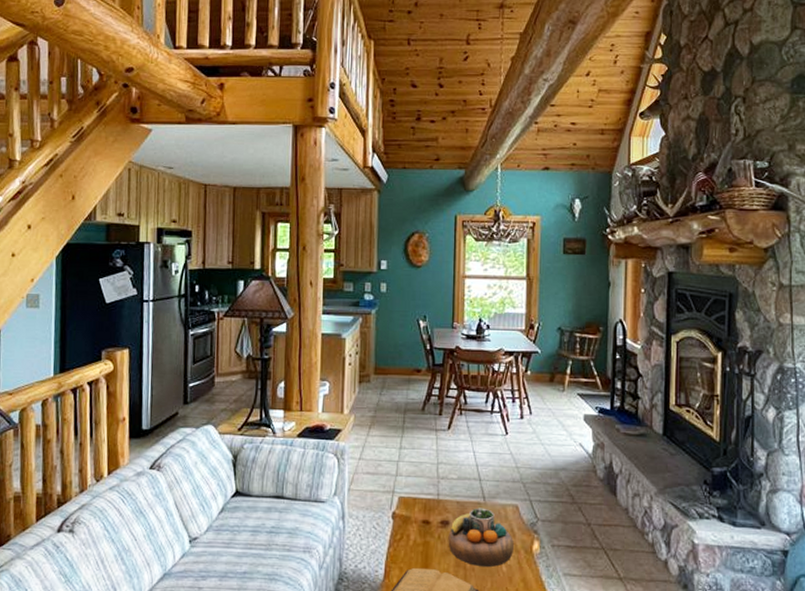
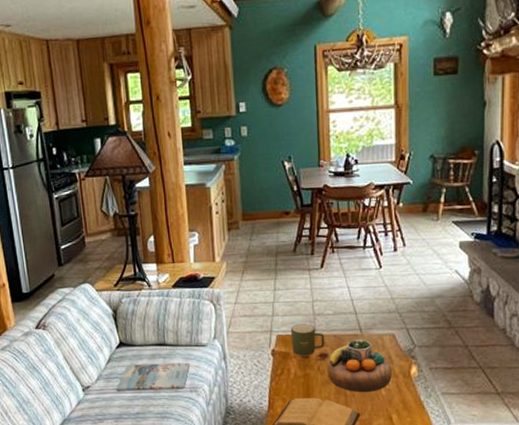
magazine: none [225,516,307,548] -> present [116,362,191,390]
mug: none [413,487,448,523] -> present [290,324,325,357]

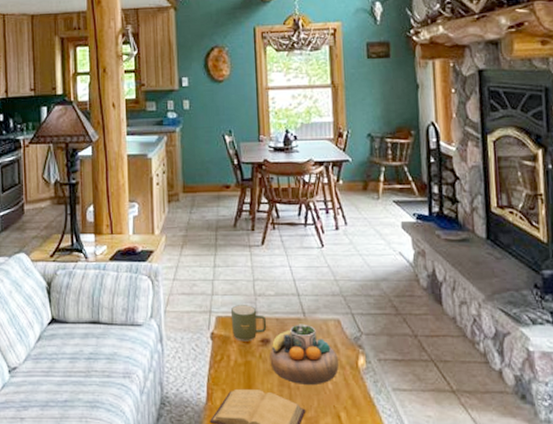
magazine: present [116,362,191,390] -> none [44,343,125,373]

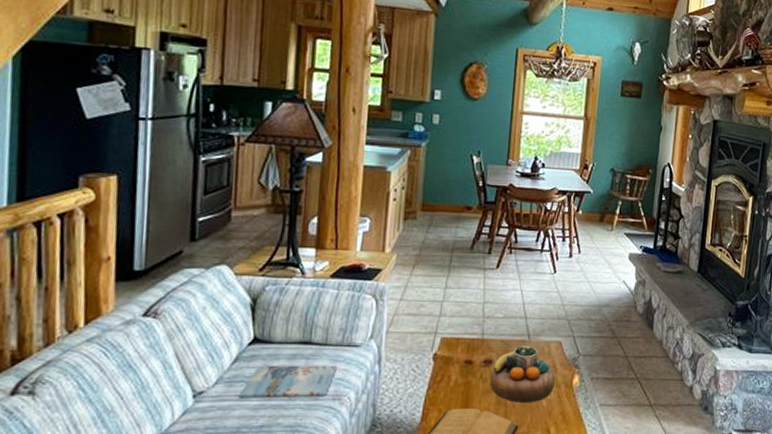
magazine: none [44,343,125,373] -> present [238,365,338,397]
mug: present [230,305,267,342] -> none [456,327,492,362]

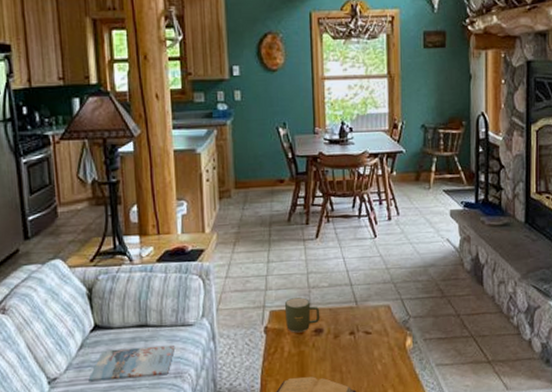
mug: none [456,327,492,362] -> present [284,297,320,333]
decorative bowl: present [490,345,555,402] -> none [322,311,388,368]

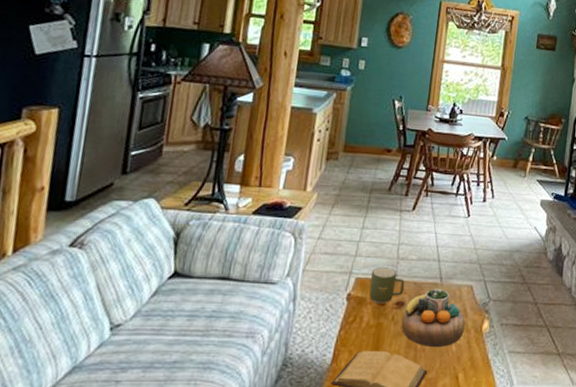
magazine: present [88,344,176,381] -> none [154,300,254,333]
decorative bowl: none [322,311,388,368] -> present [401,288,465,347]

